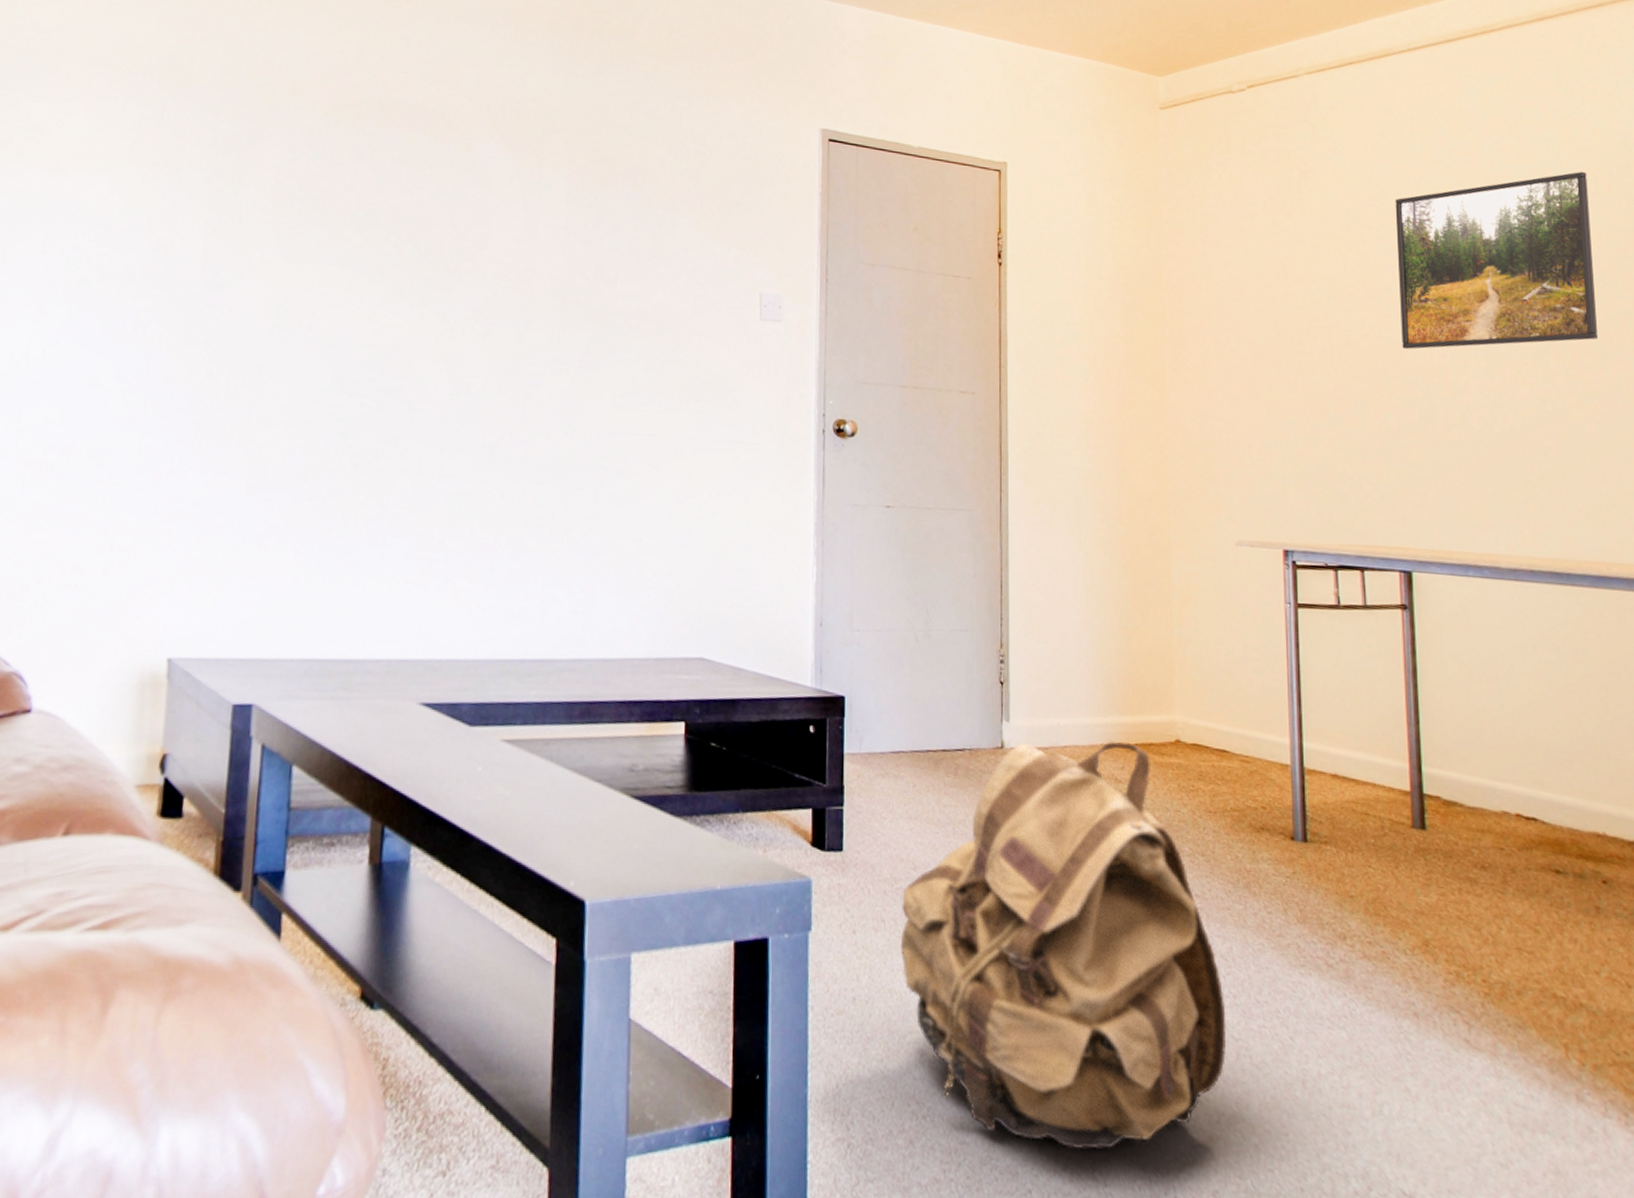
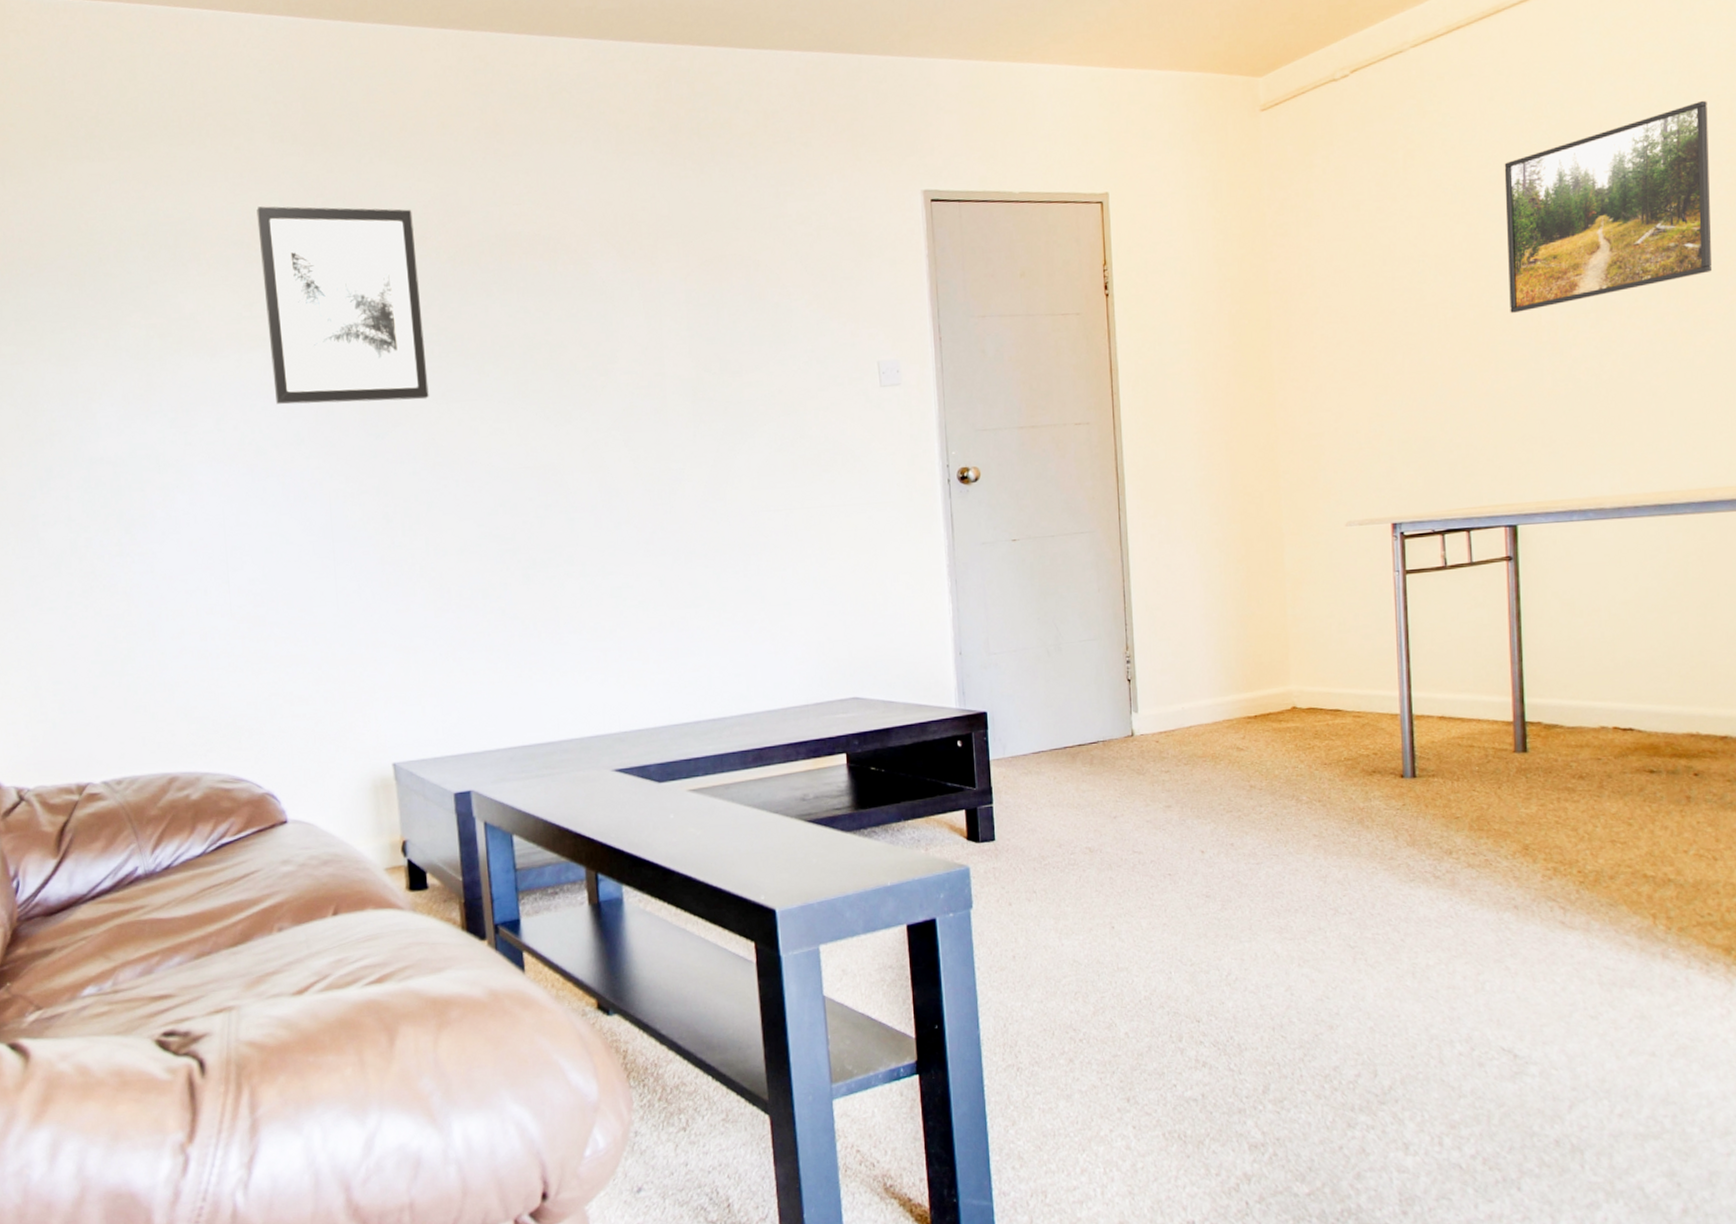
wall art: none [112,29,294,255] -> present [256,206,429,405]
backpack: present [900,740,1227,1150] -> none [1050,715,1344,1050]

